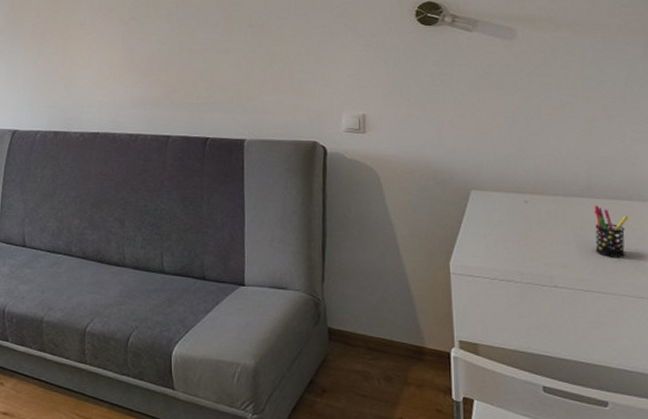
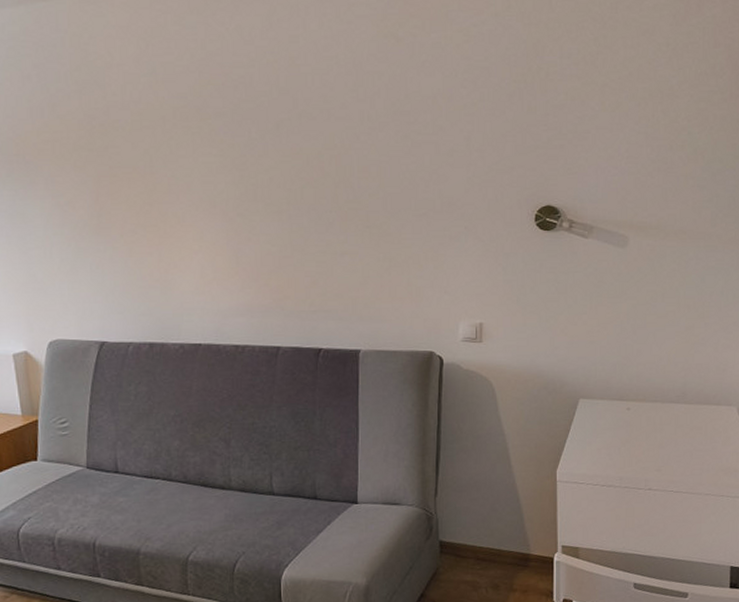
pen holder: present [594,205,629,257] -> none [686,410,716,459]

